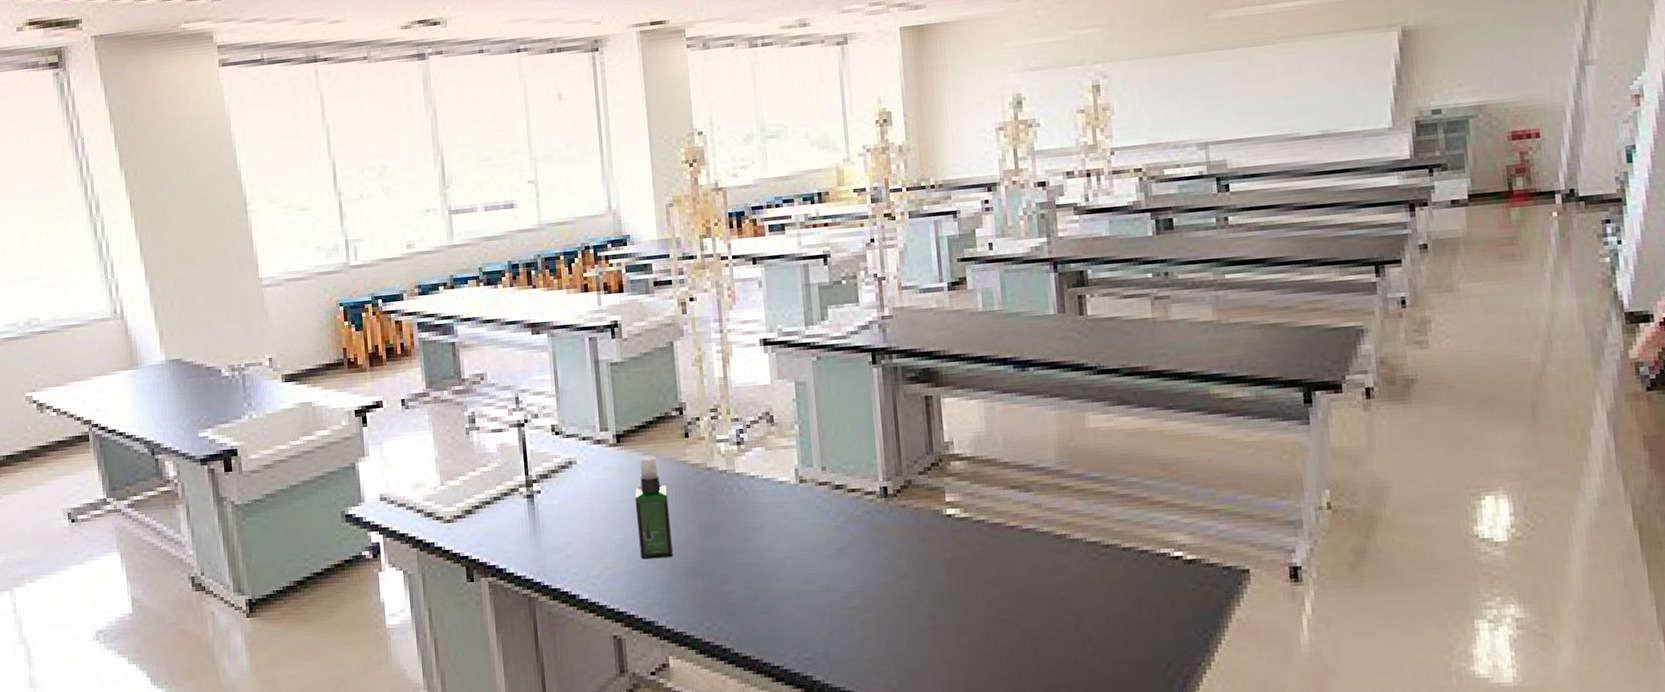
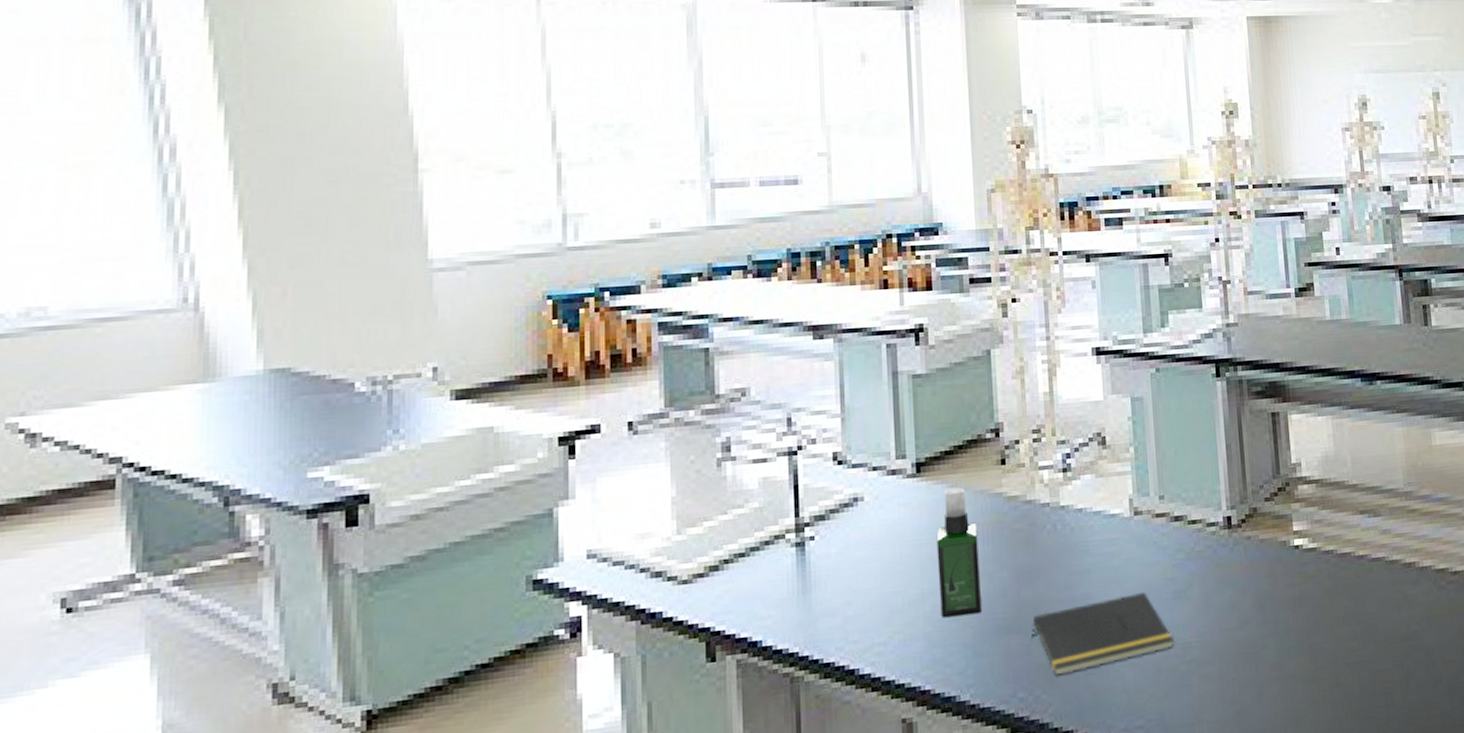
notepad: none [714,548,837,612] -> present [1031,592,1175,676]

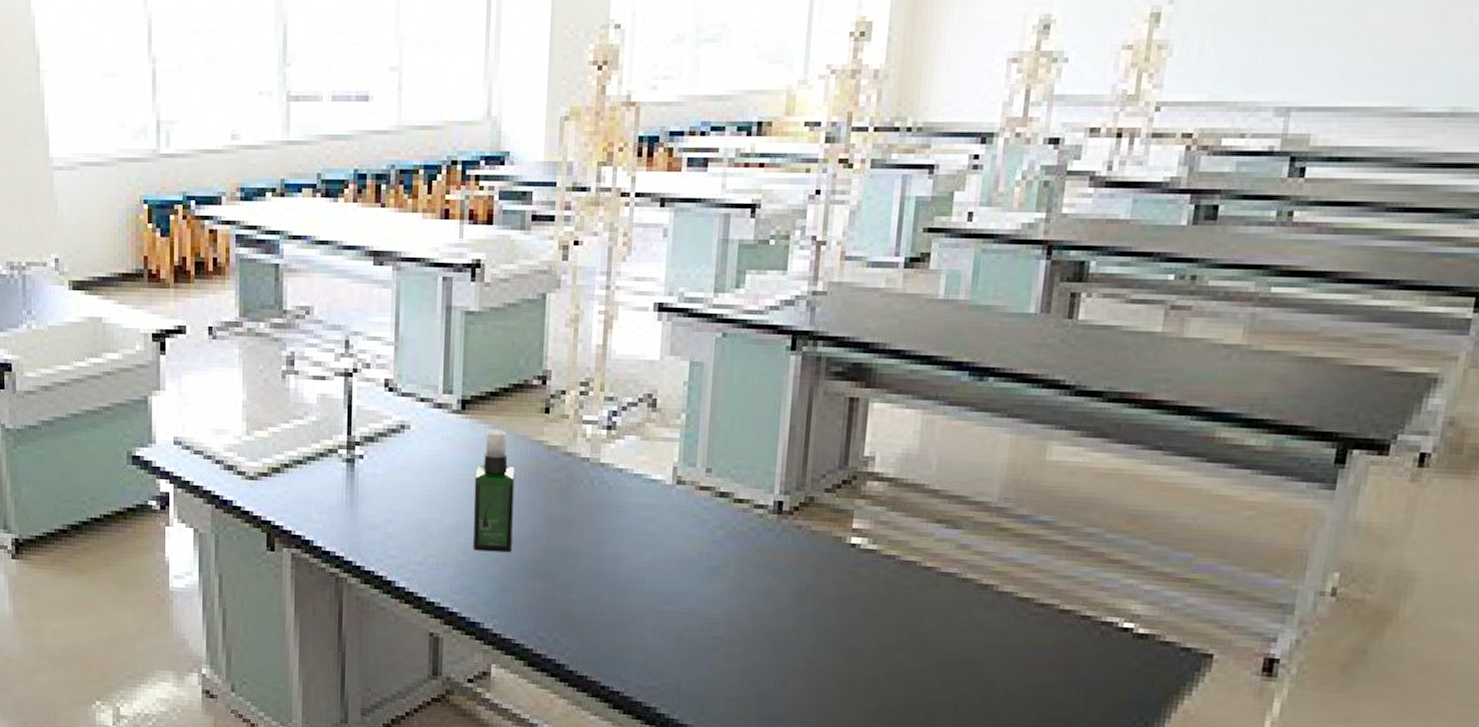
notepad: present [1031,592,1175,676] -> none [557,561,702,625]

